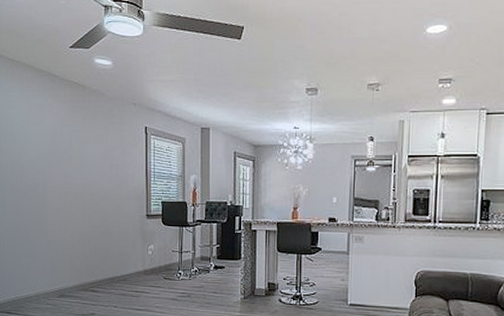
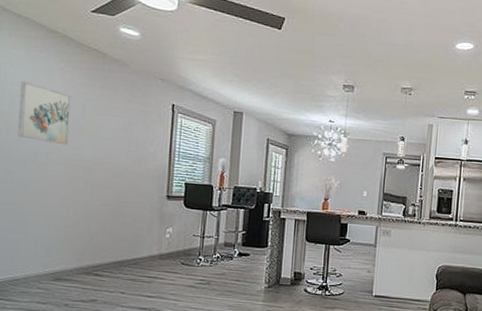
wall art: none [18,119,60,175] -> present [18,80,71,145]

